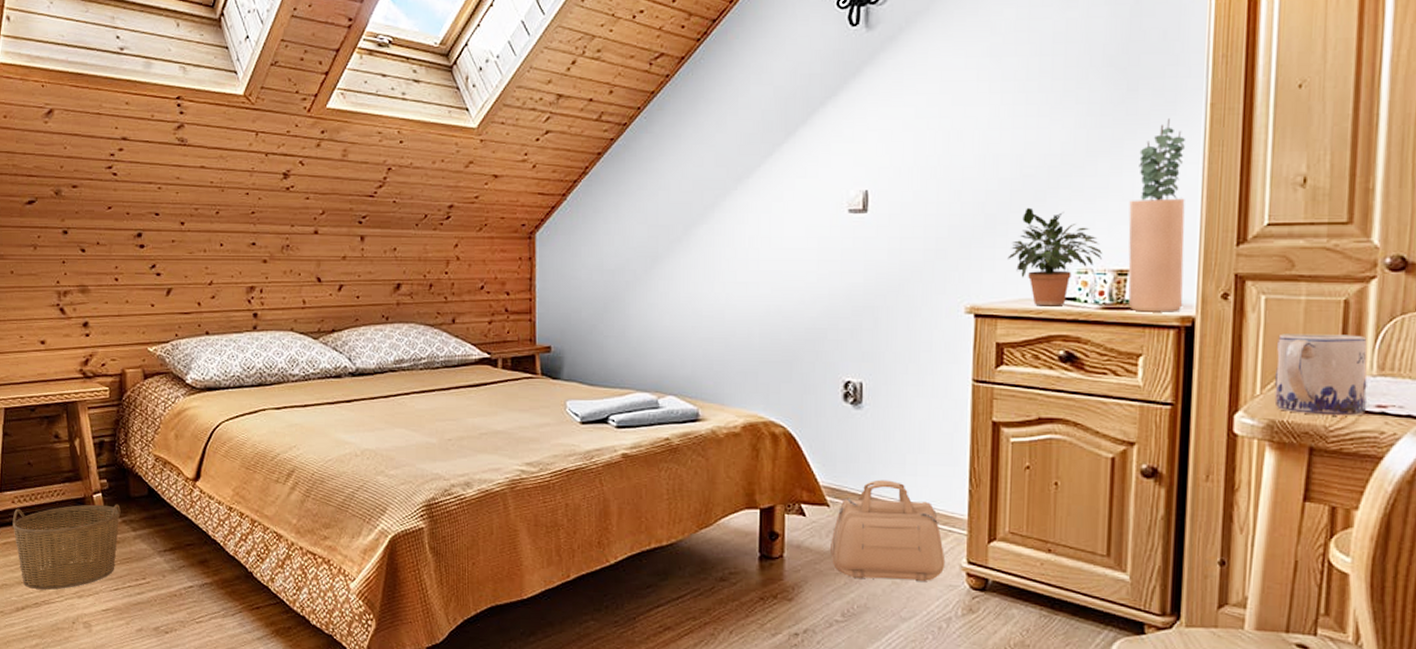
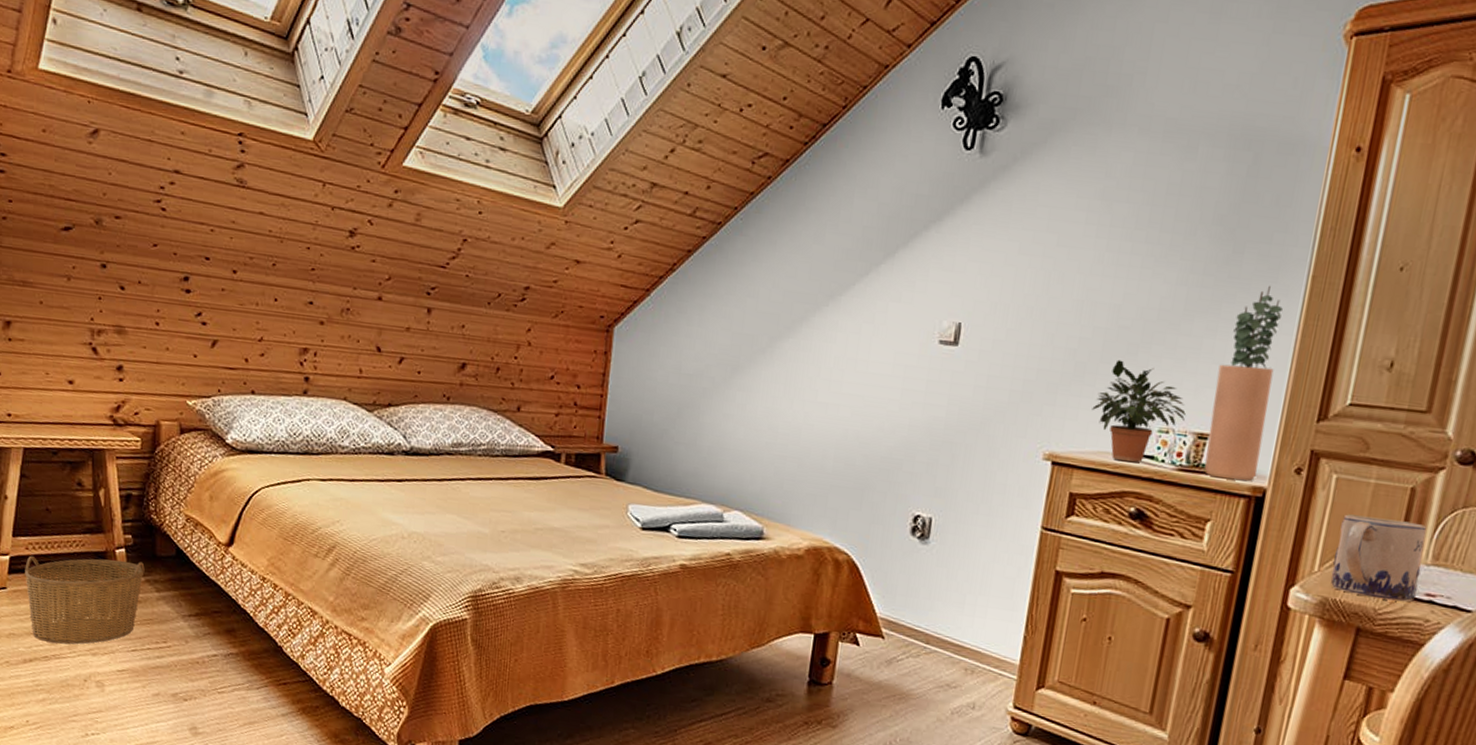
handbag: present [830,479,946,581] -> none [880,616,993,722]

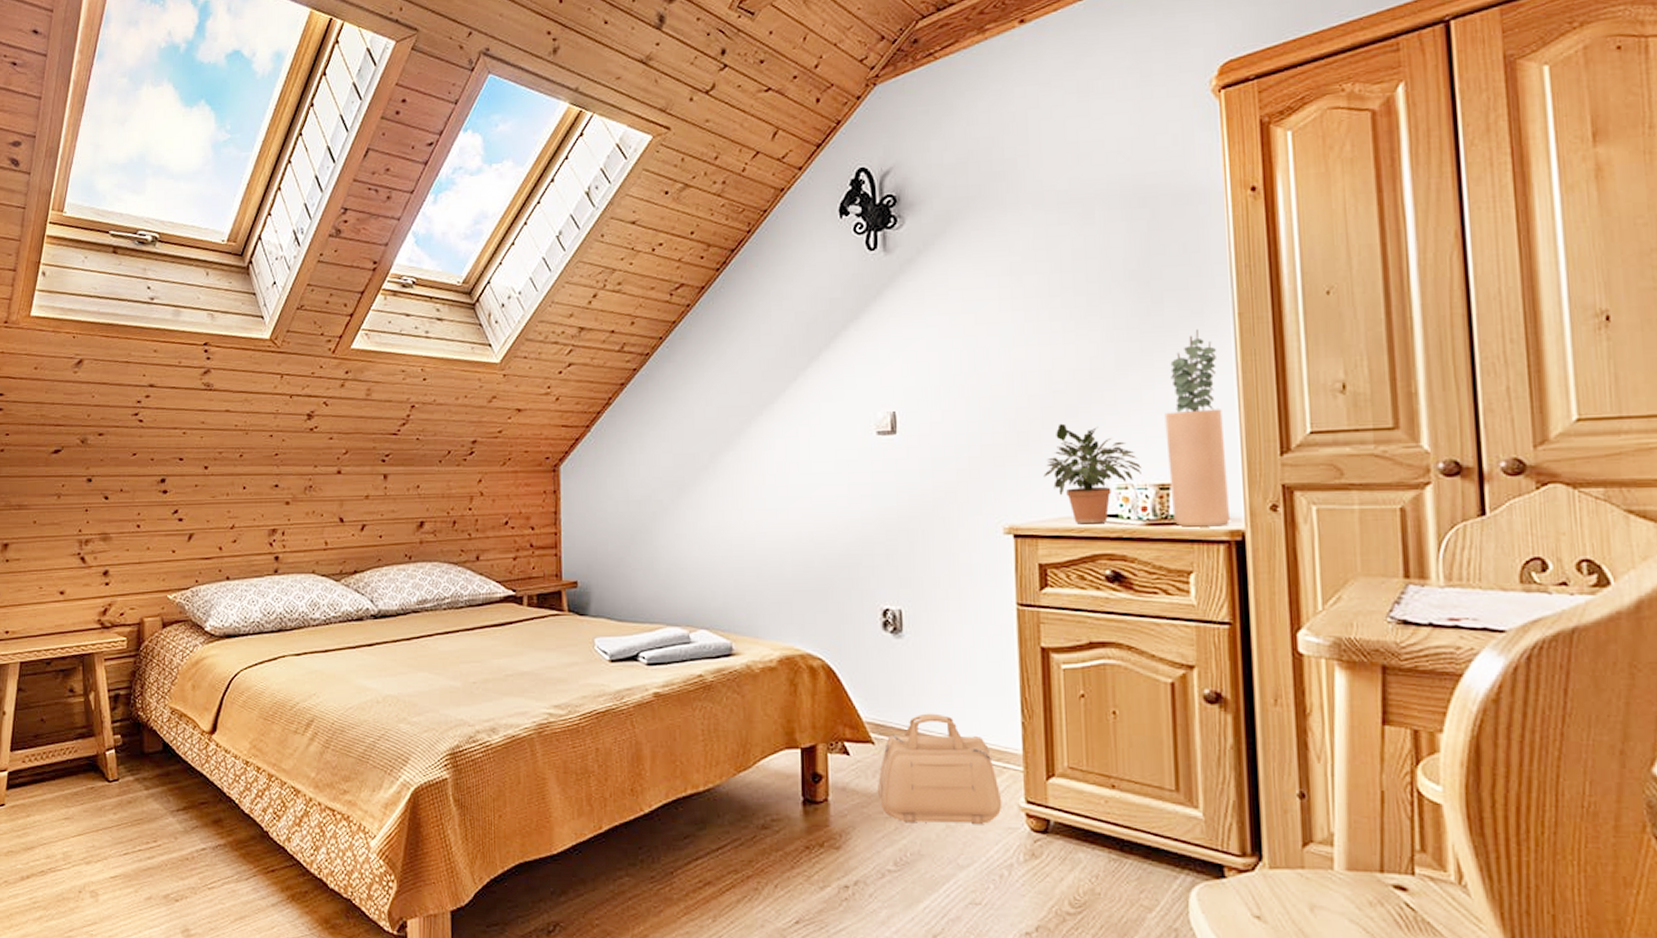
basket: present [25,555,145,644] -> none [22,761,134,856]
handbag: none [880,616,993,722] -> present [878,713,1003,824]
mug: present [1330,514,1427,602] -> none [1334,544,1439,631]

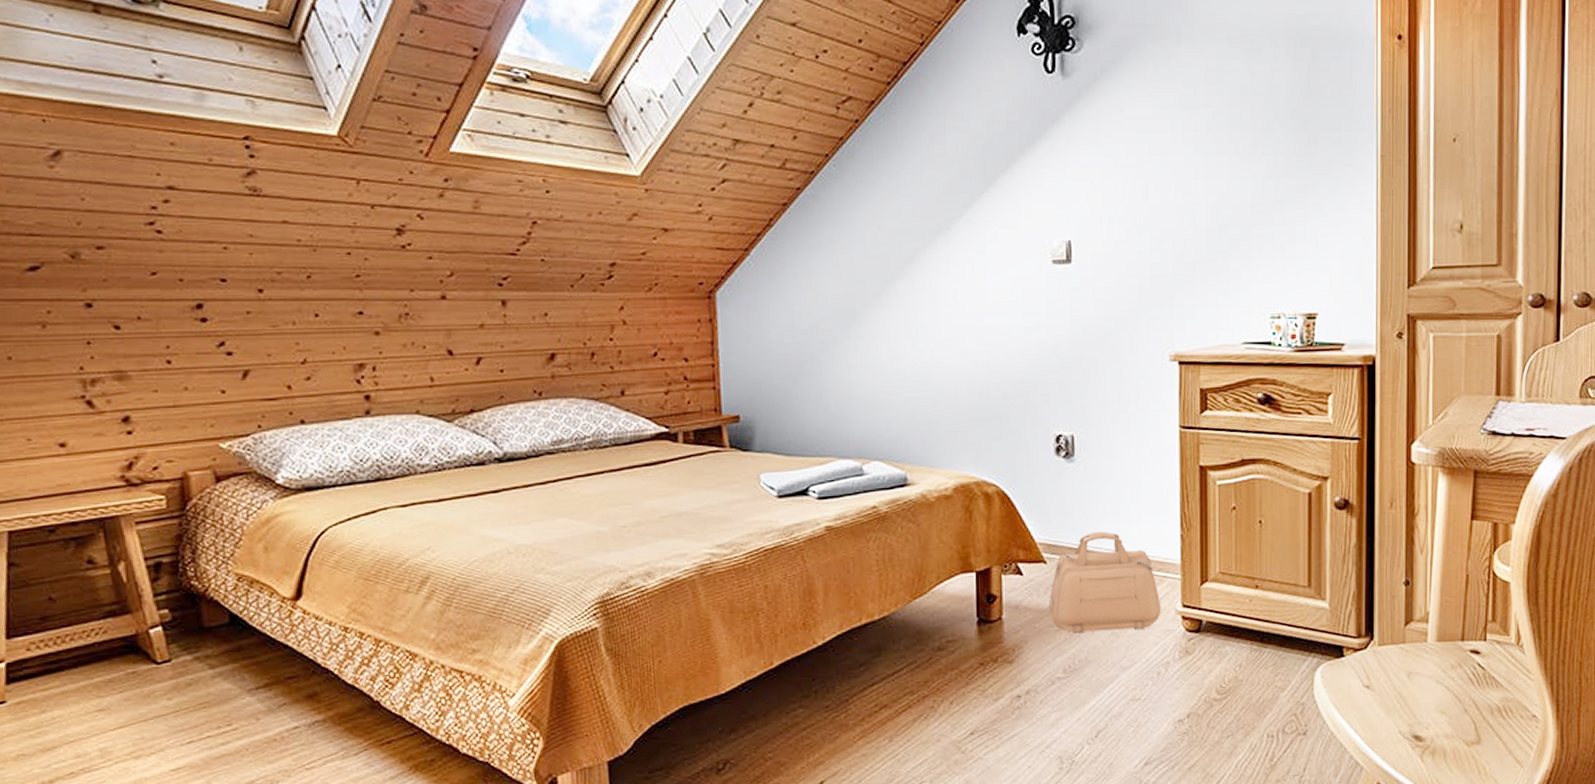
potted plant: present [1043,423,1141,524] -> none [1207,255,1292,351]
vase: present [1164,328,1229,527] -> none [1314,168,1364,353]

